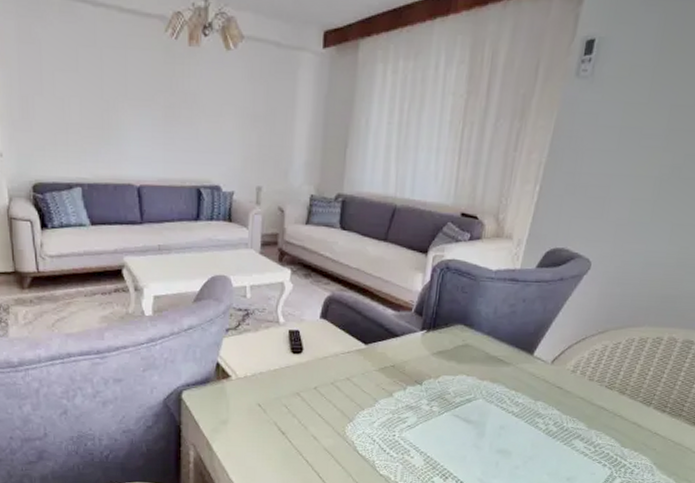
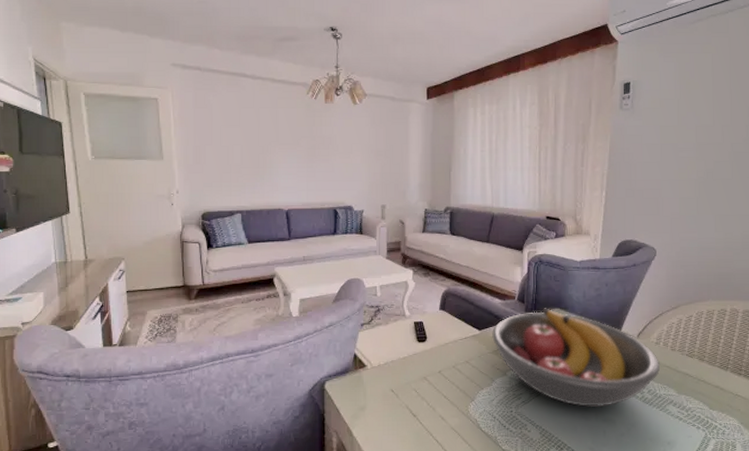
fruit bowl: none [380,323,574,437] -> present [492,308,661,407]

